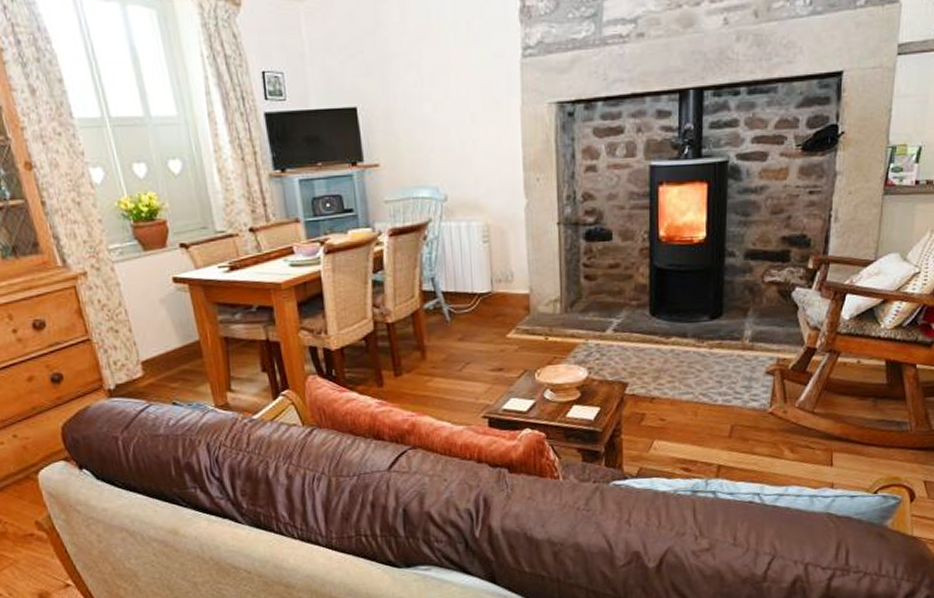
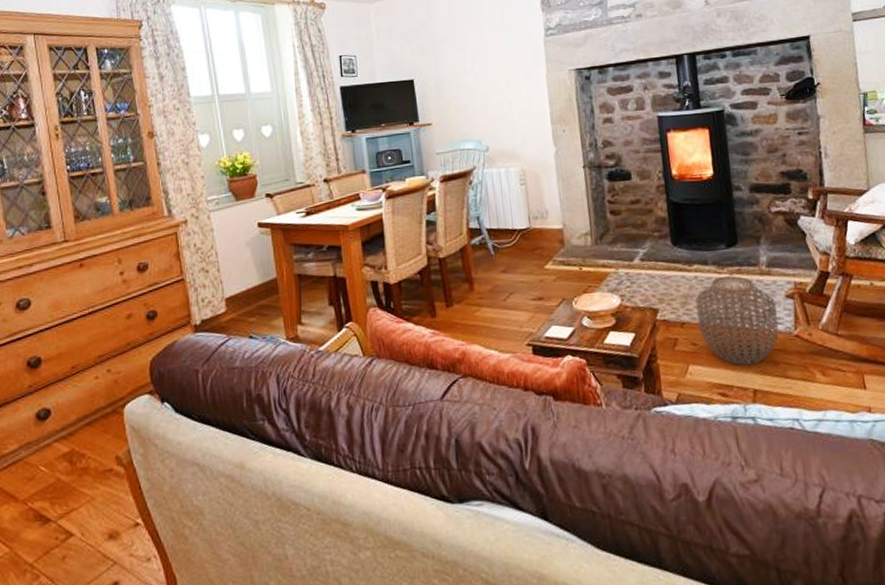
woven basket: none [669,350,754,442] -> present [695,276,779,366]

